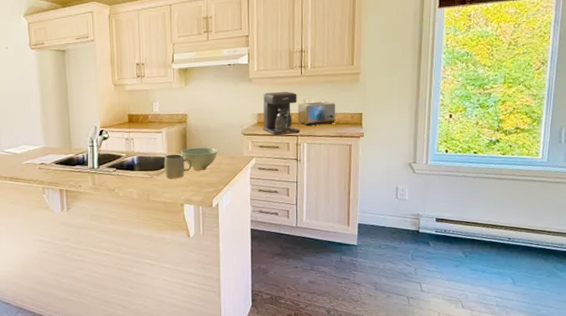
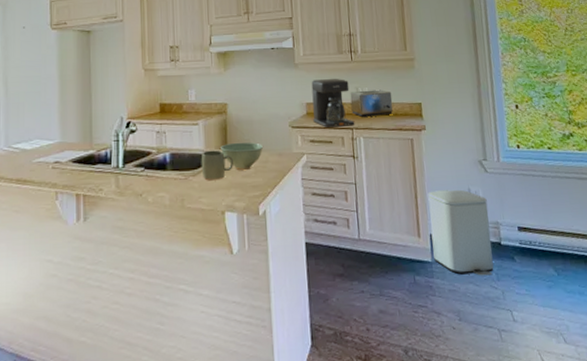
pedal bin: none [359,187,412,257] -> present [427,189,494,276]

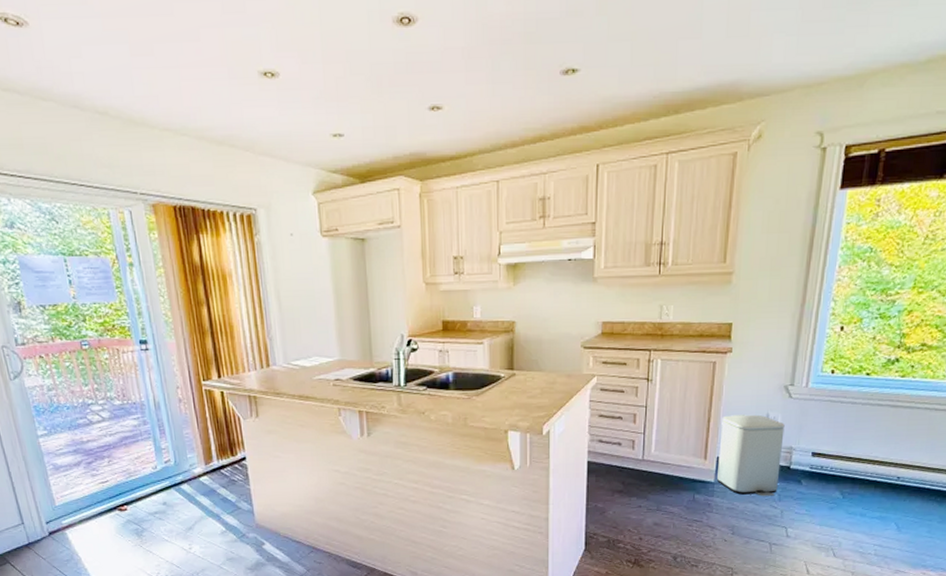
mug: present [201,150,233,181] -> none [485,370,519,401]
bowl: present [221,142,264,171] -> none [506,362,552,392]
coffee maker: present [311,78,355,129] -> none [608,294,654,350]
toaster: present [350,89,393,117] -> none [652,308,700,338]

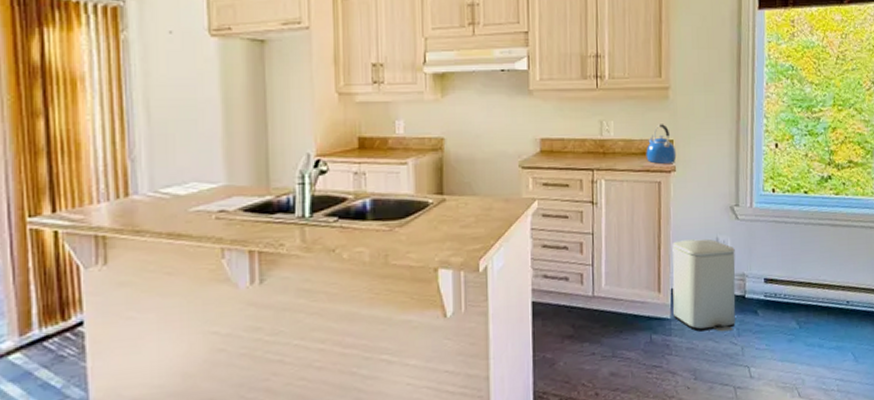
kettle: none [703,308,735,345] -> present [646,124,677,164]

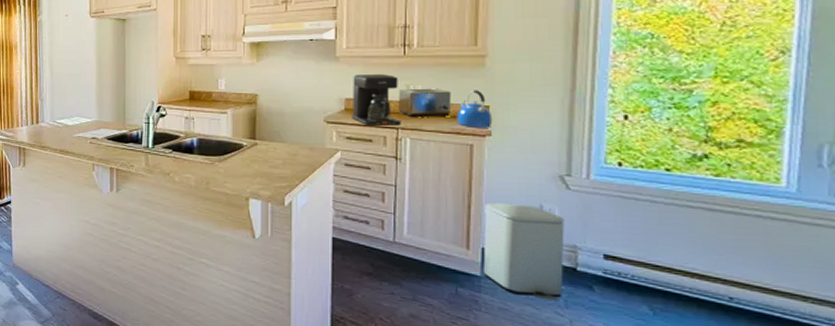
coffee maker: none [547,108,597,170] -> present [352,73,402,127]
toaster: none [592,123,641,156] -> present [398,88,452,117]

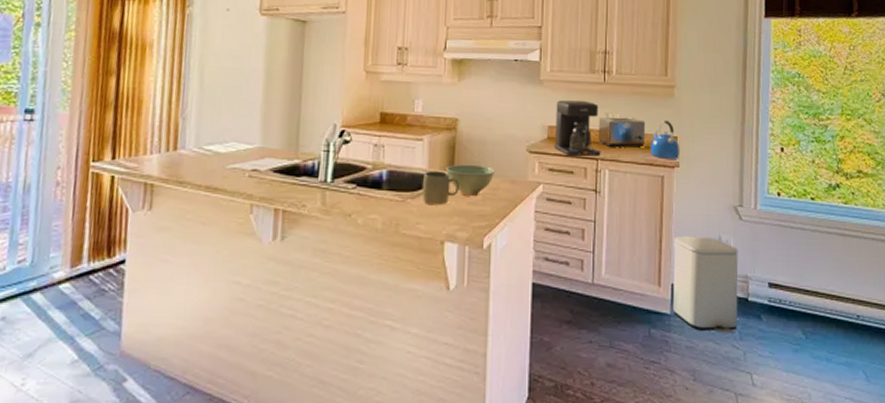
mug: none [227,138,260,168] -> present [422,170,459,206]
bowl: none [248,133,294,162] -> present [446,164,496,197]

